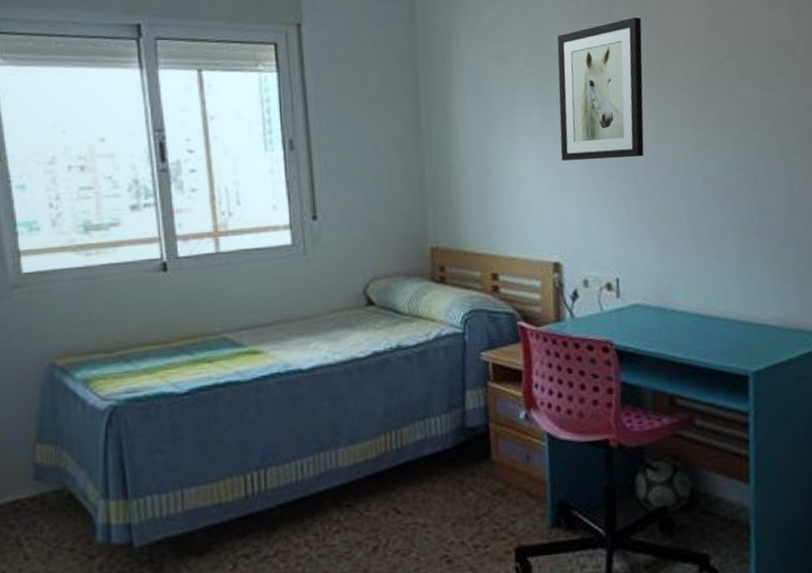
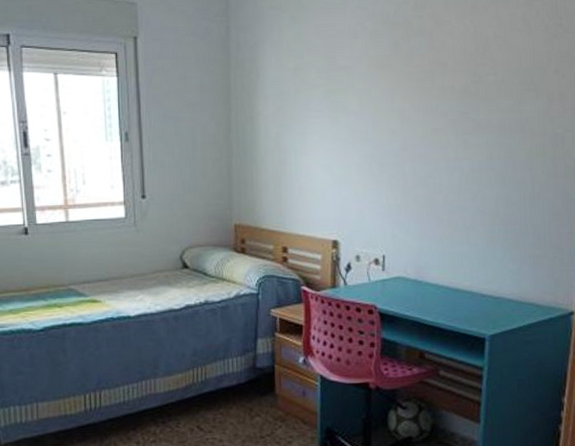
wall art: present [557,17,645,161] -> none [343,37,418,158]

